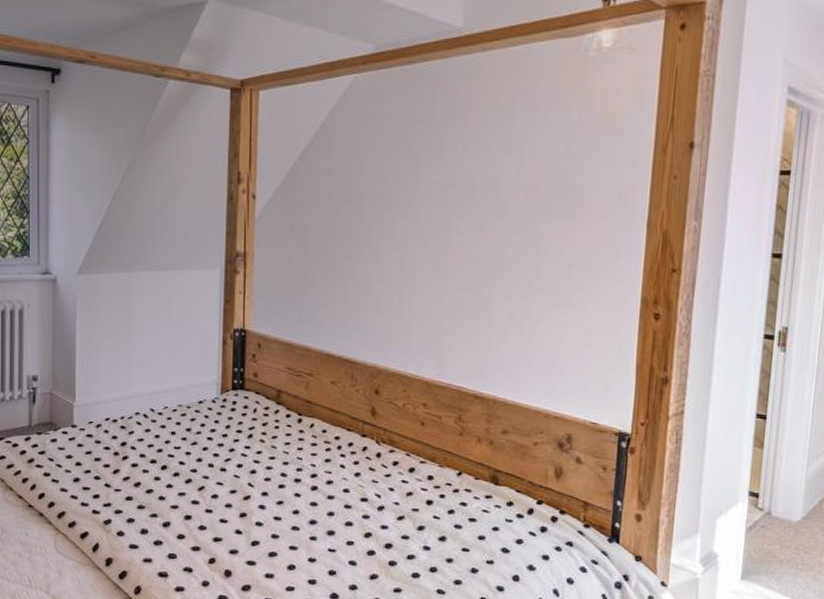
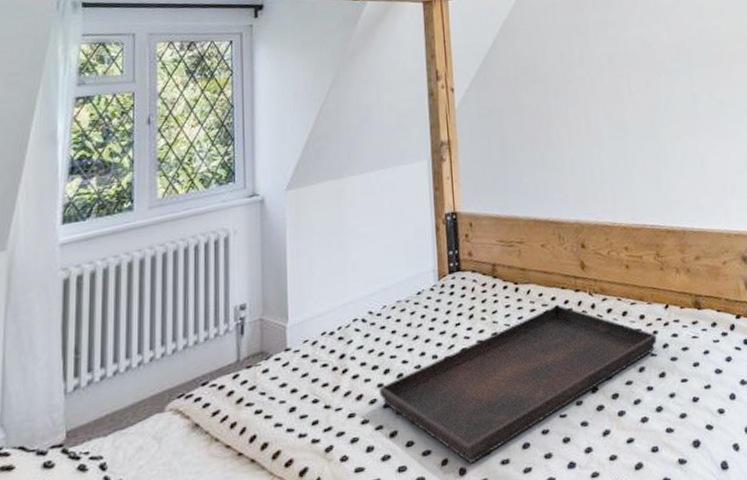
serving tray: none [156,445,443,569] -> present [379,305,657,464]

